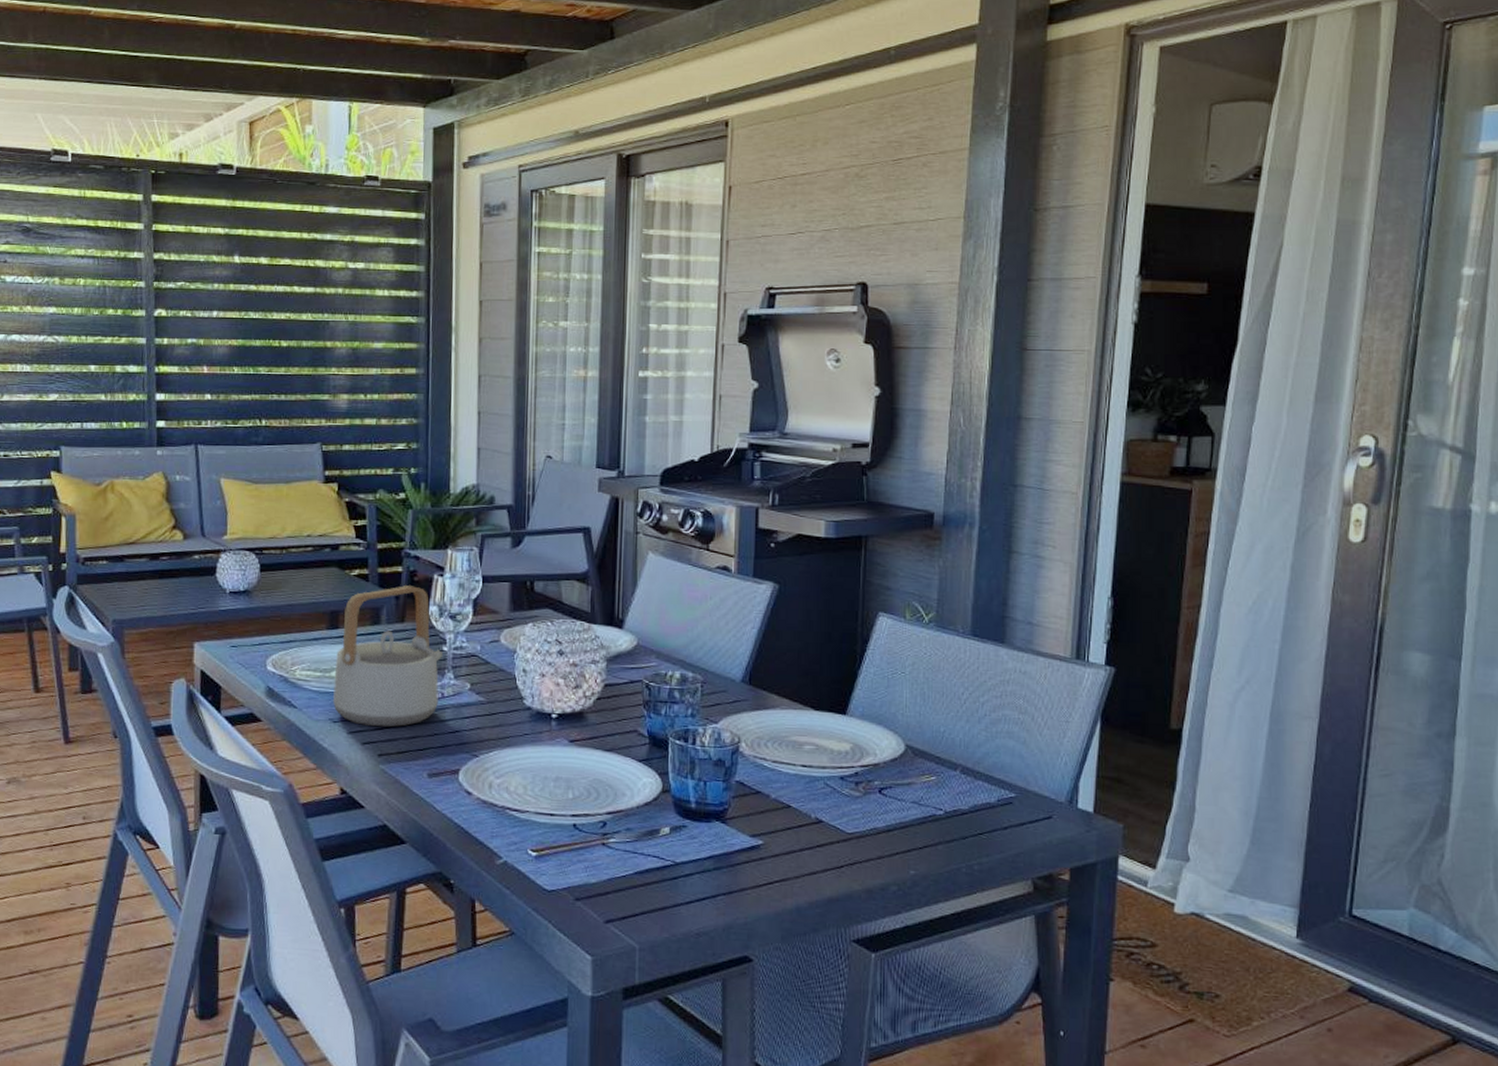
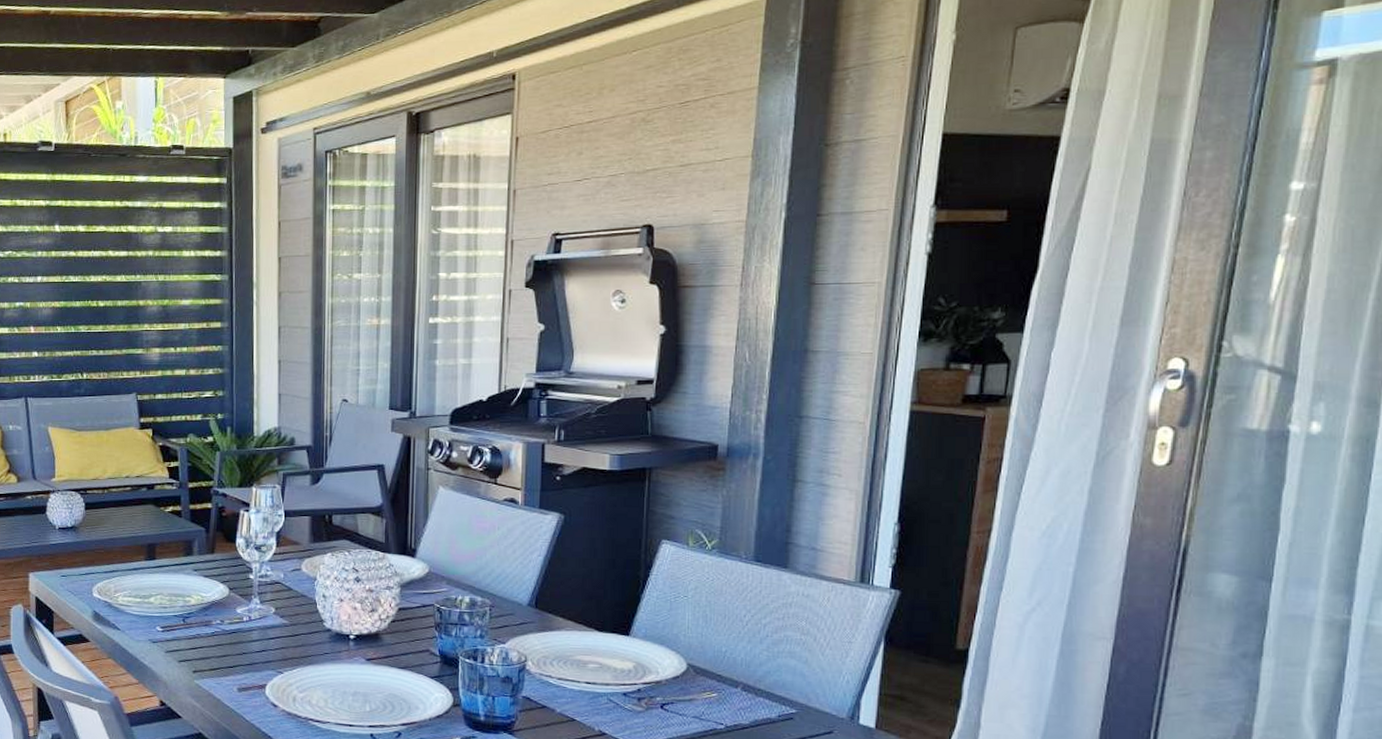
teapot: present [332,585,442,727] -> none [151,520,249,647]

